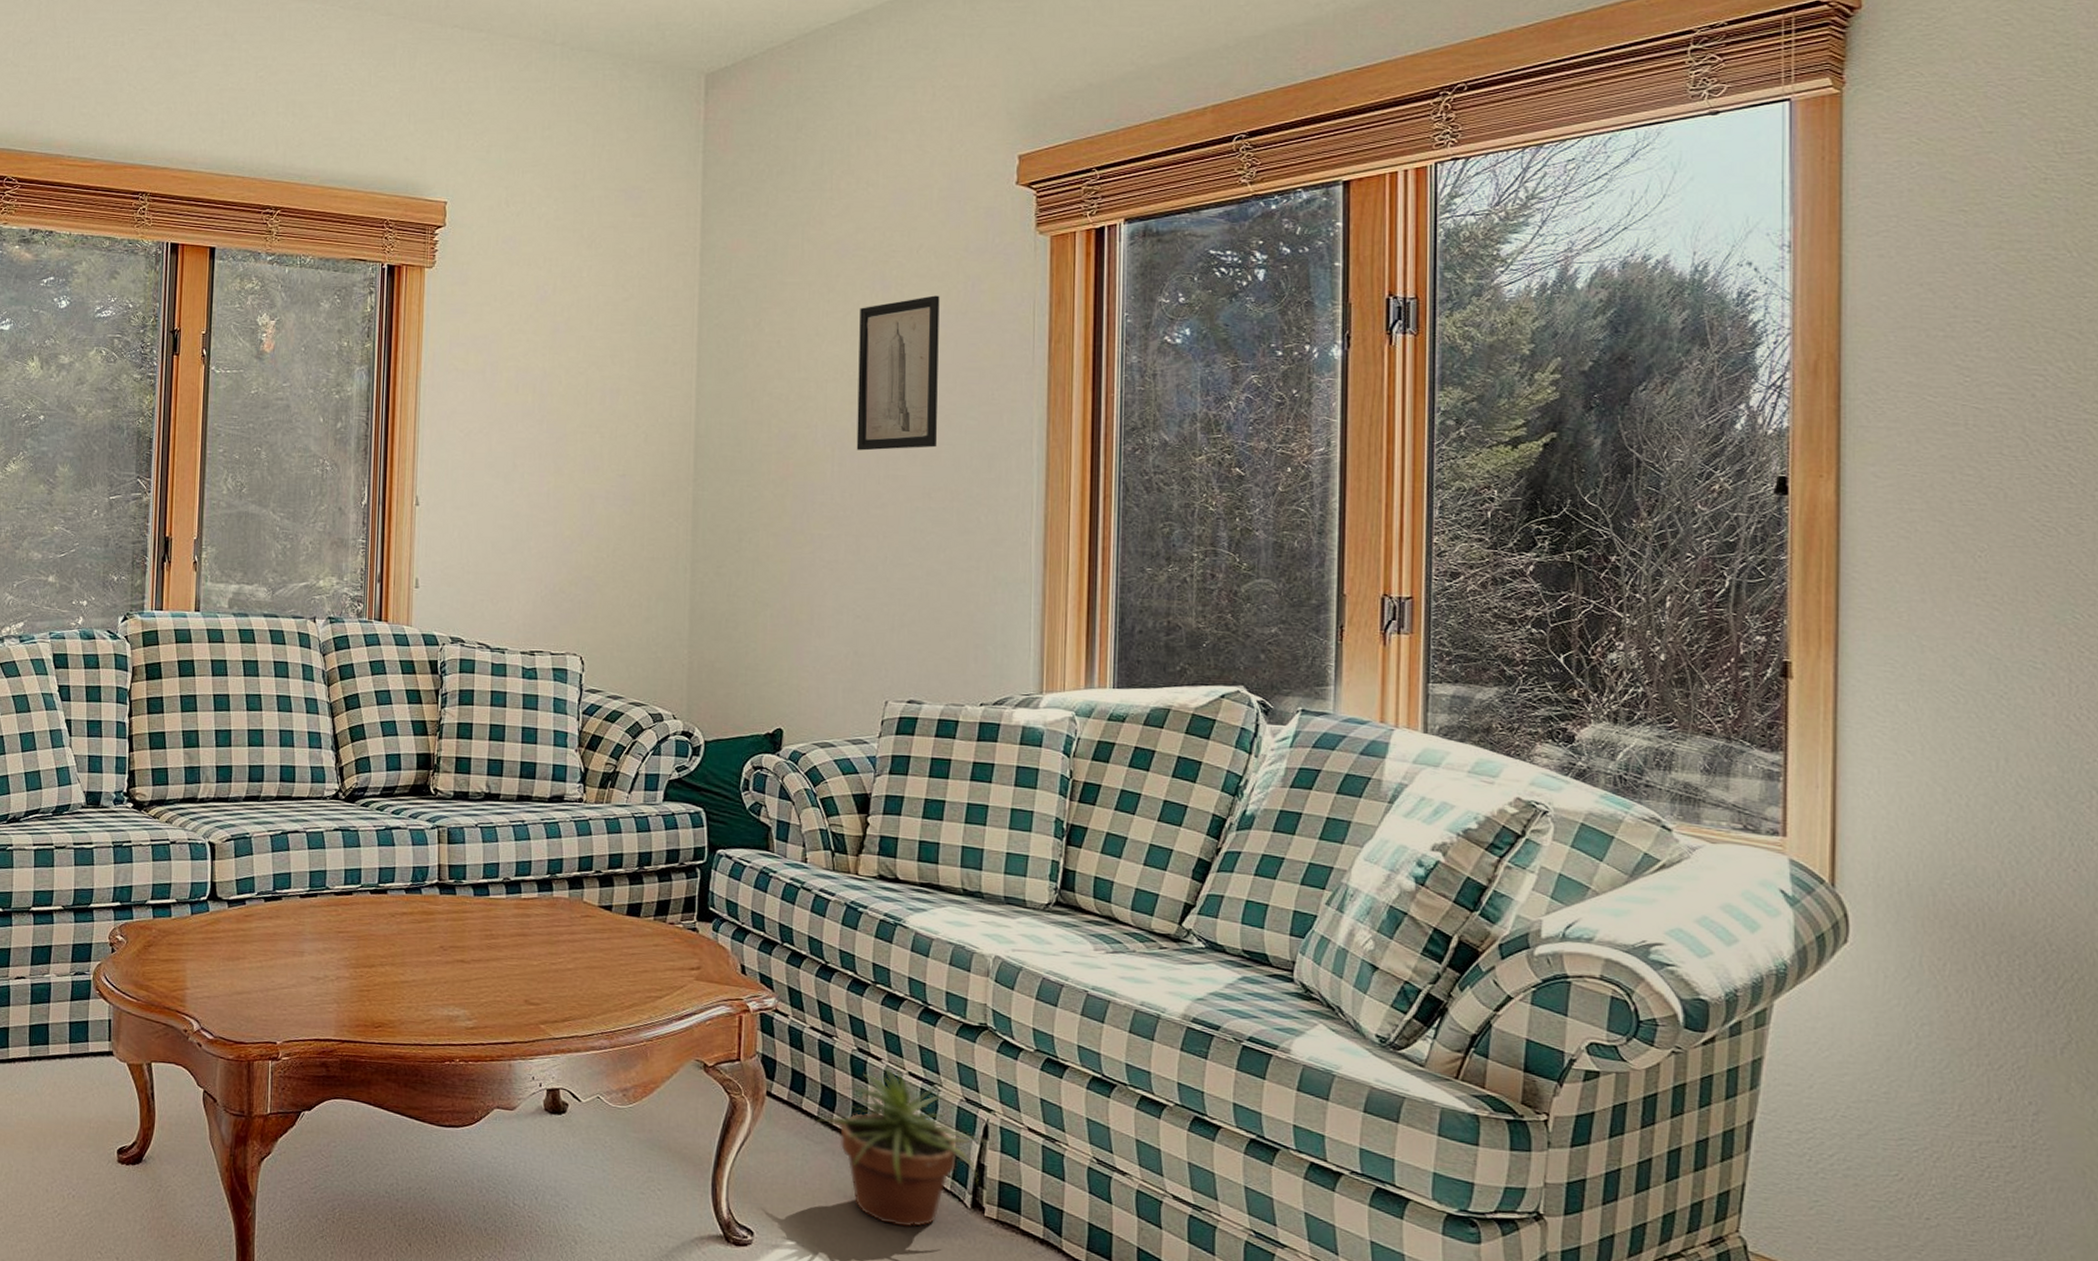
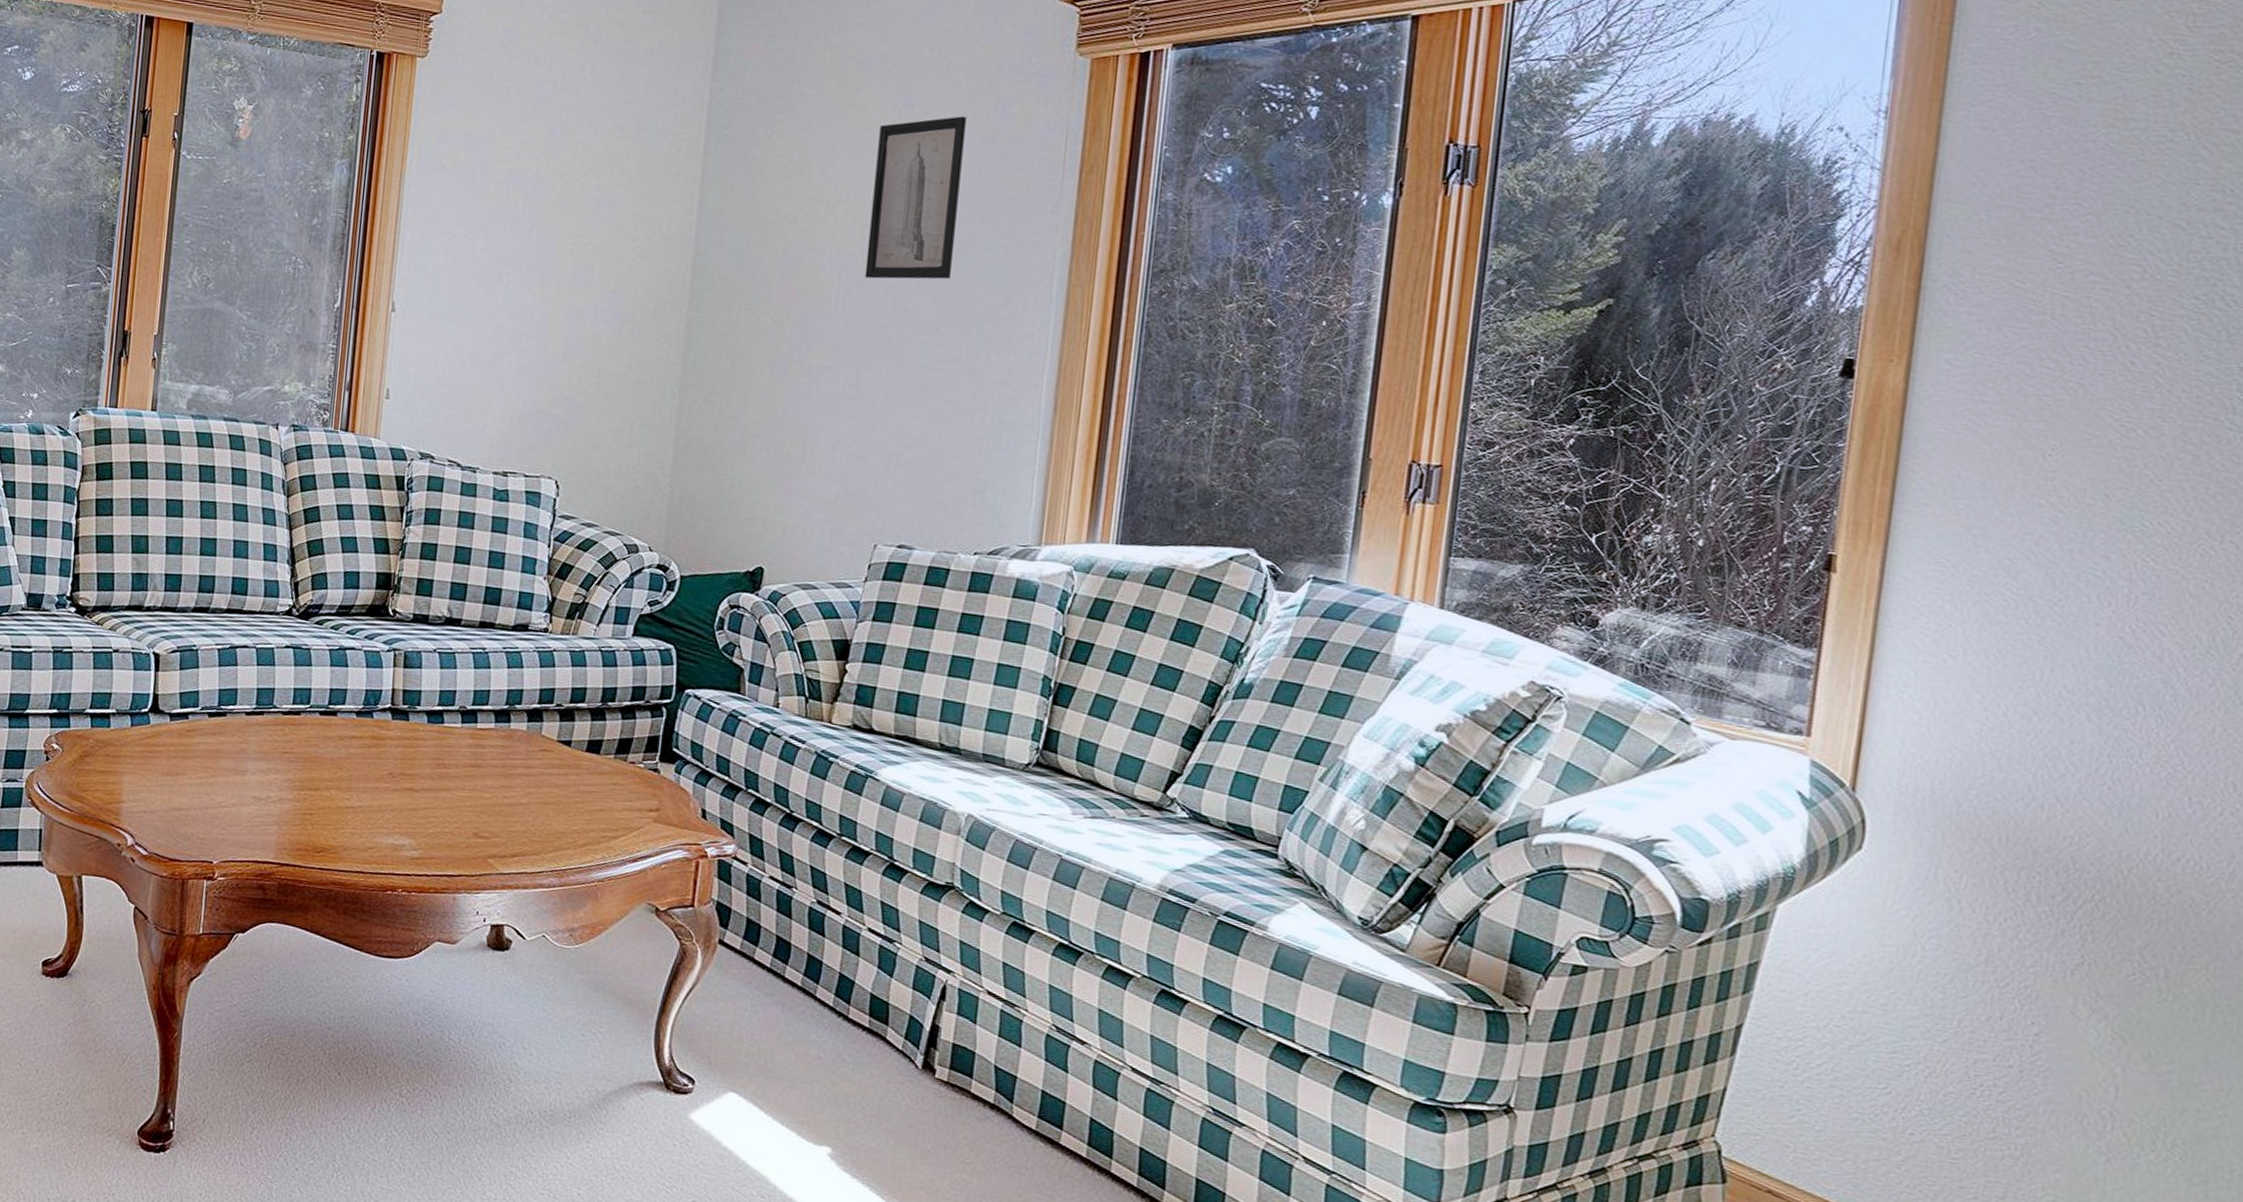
potted plant: present [813,1065,995,1227] -> none [764,920,952,1085]

